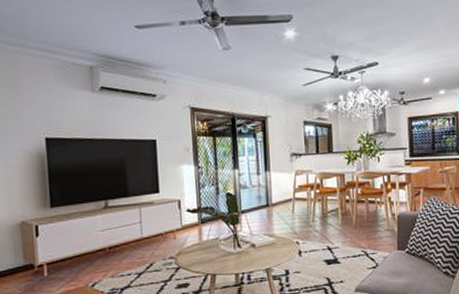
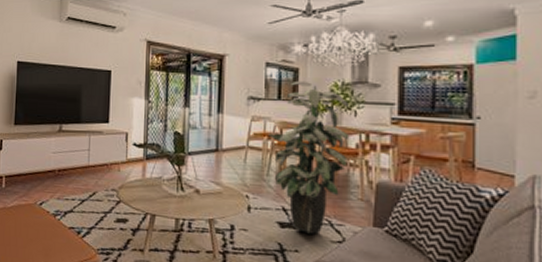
indoor plant: none [311,135,376,266] -> present [268,80,350,234]

